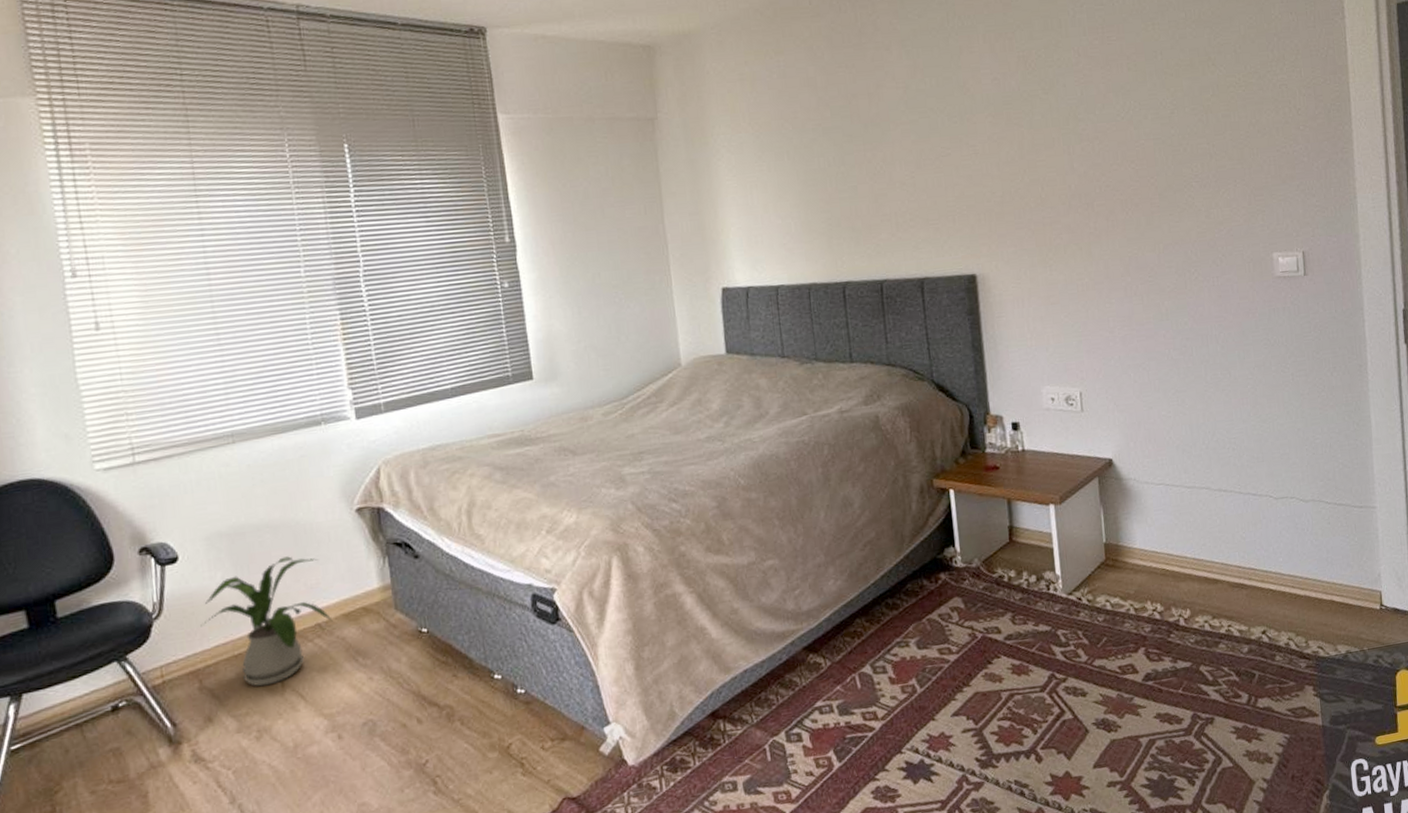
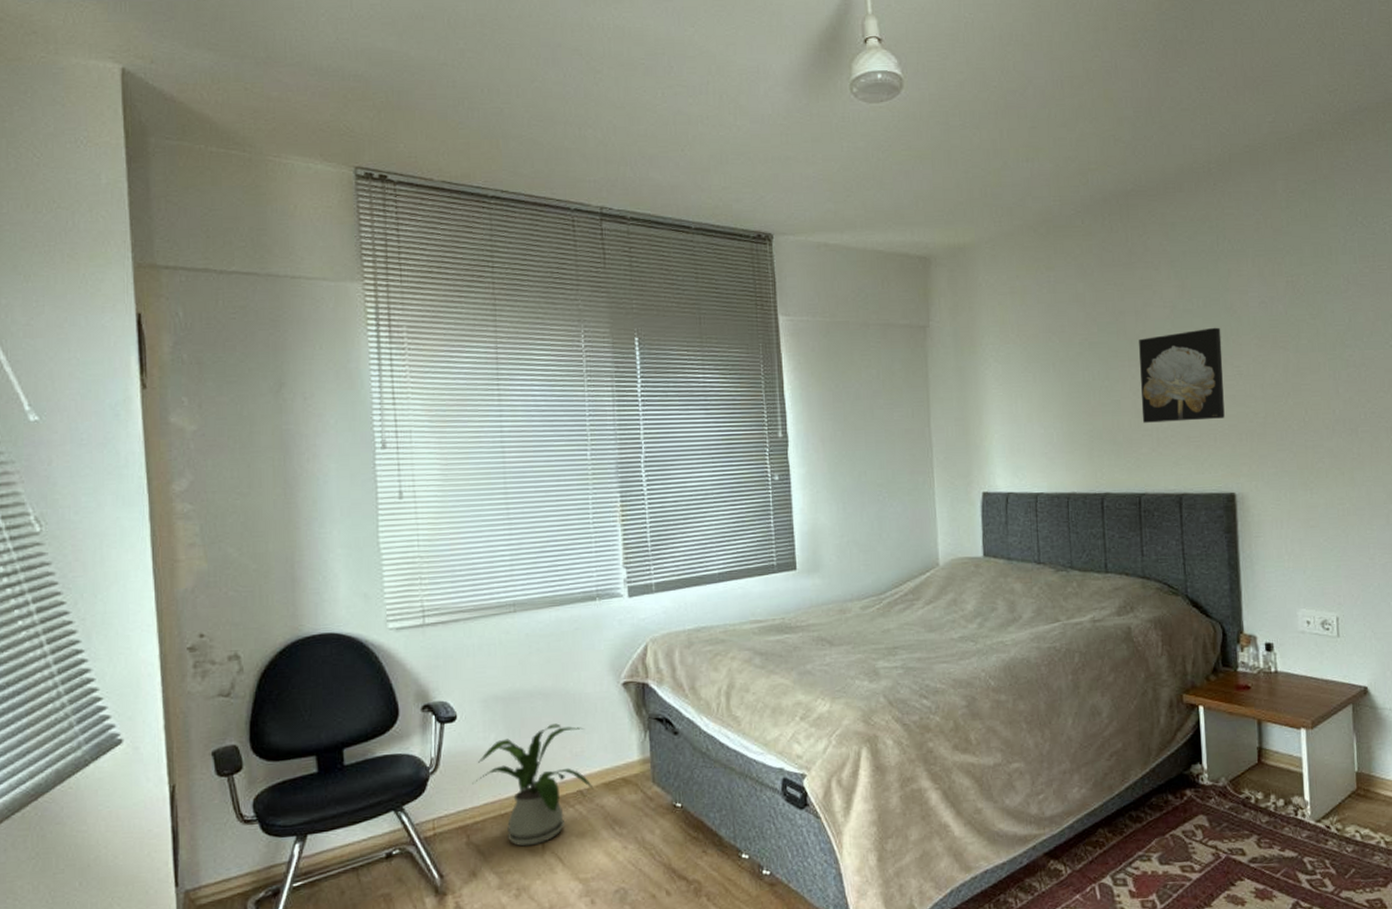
wall art: none [873,106,963,208] -> present [1139,327,1225,423]

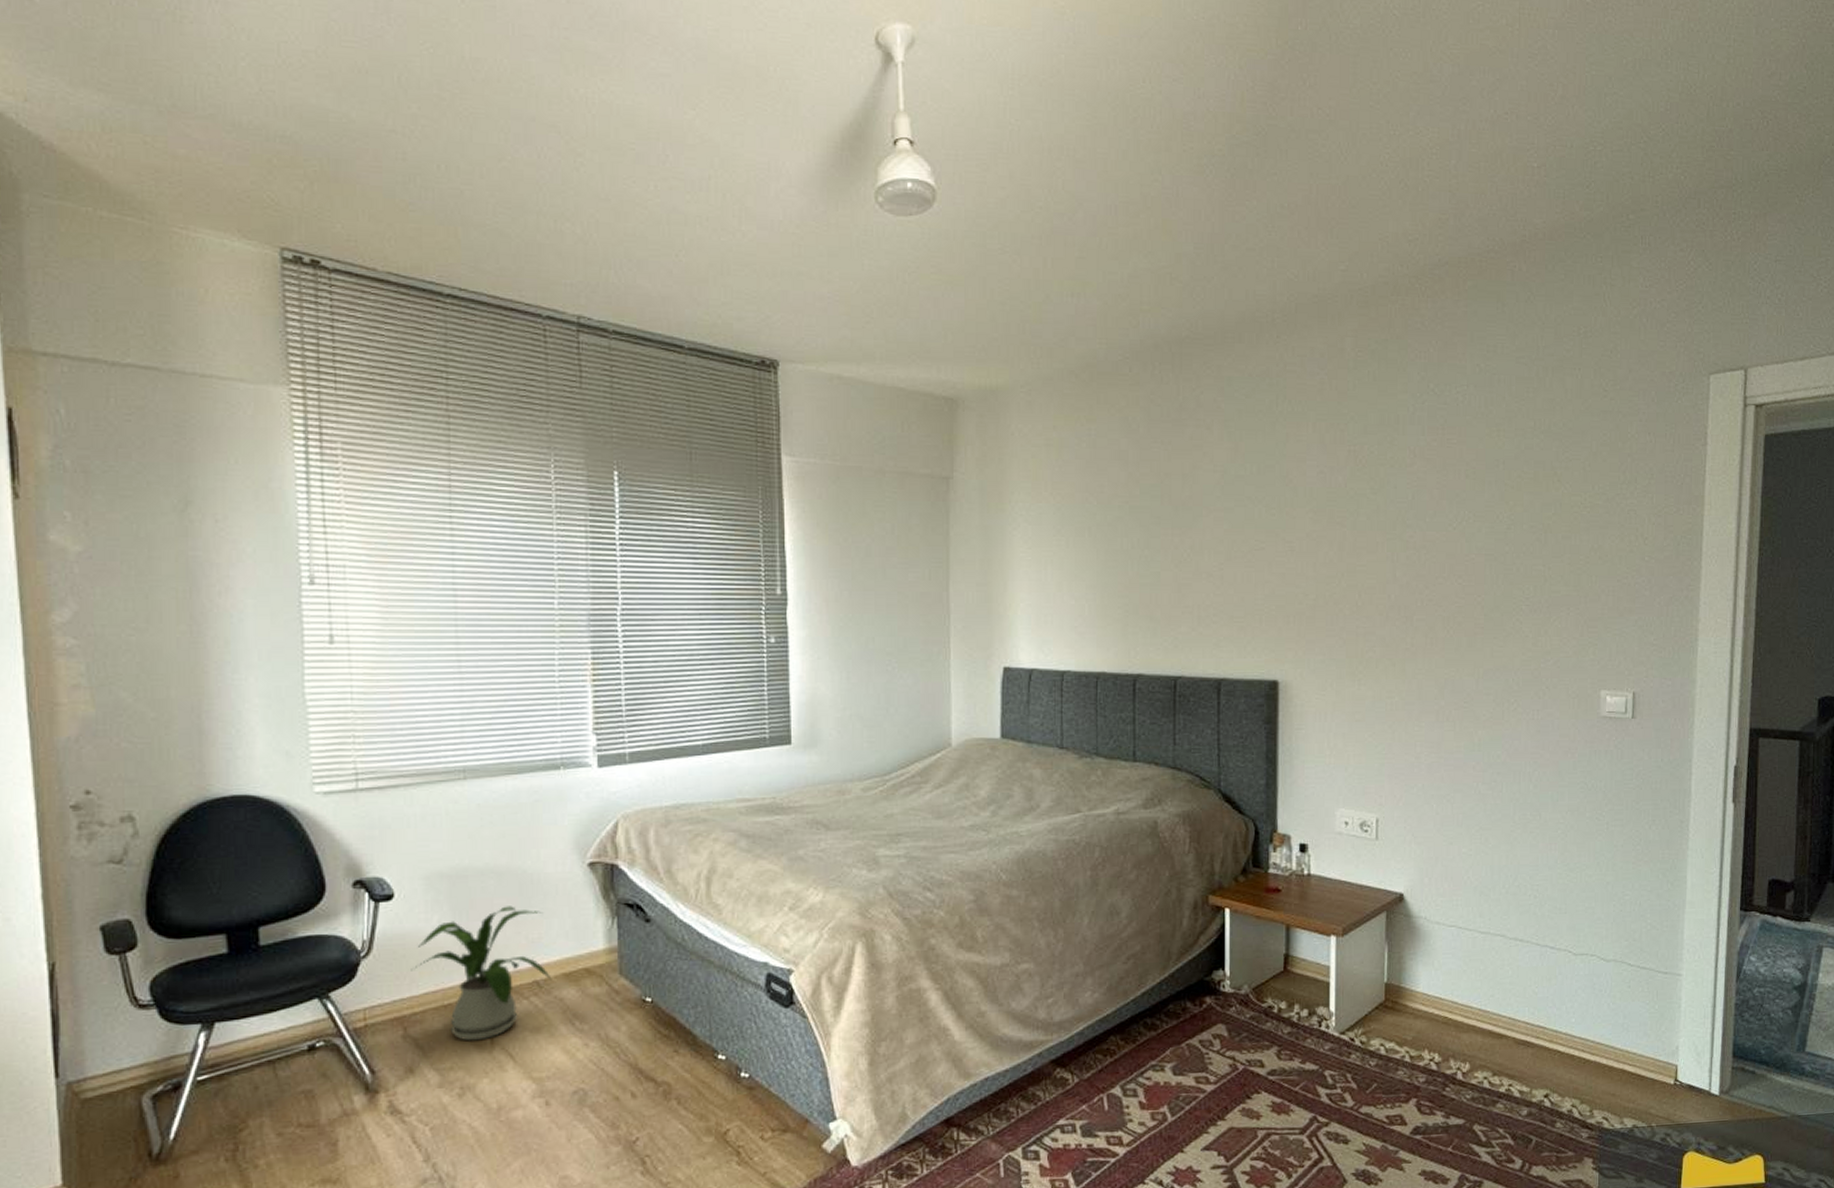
wall art: present [1139,327,1225,423] -> none [1183,497,1274,599]

